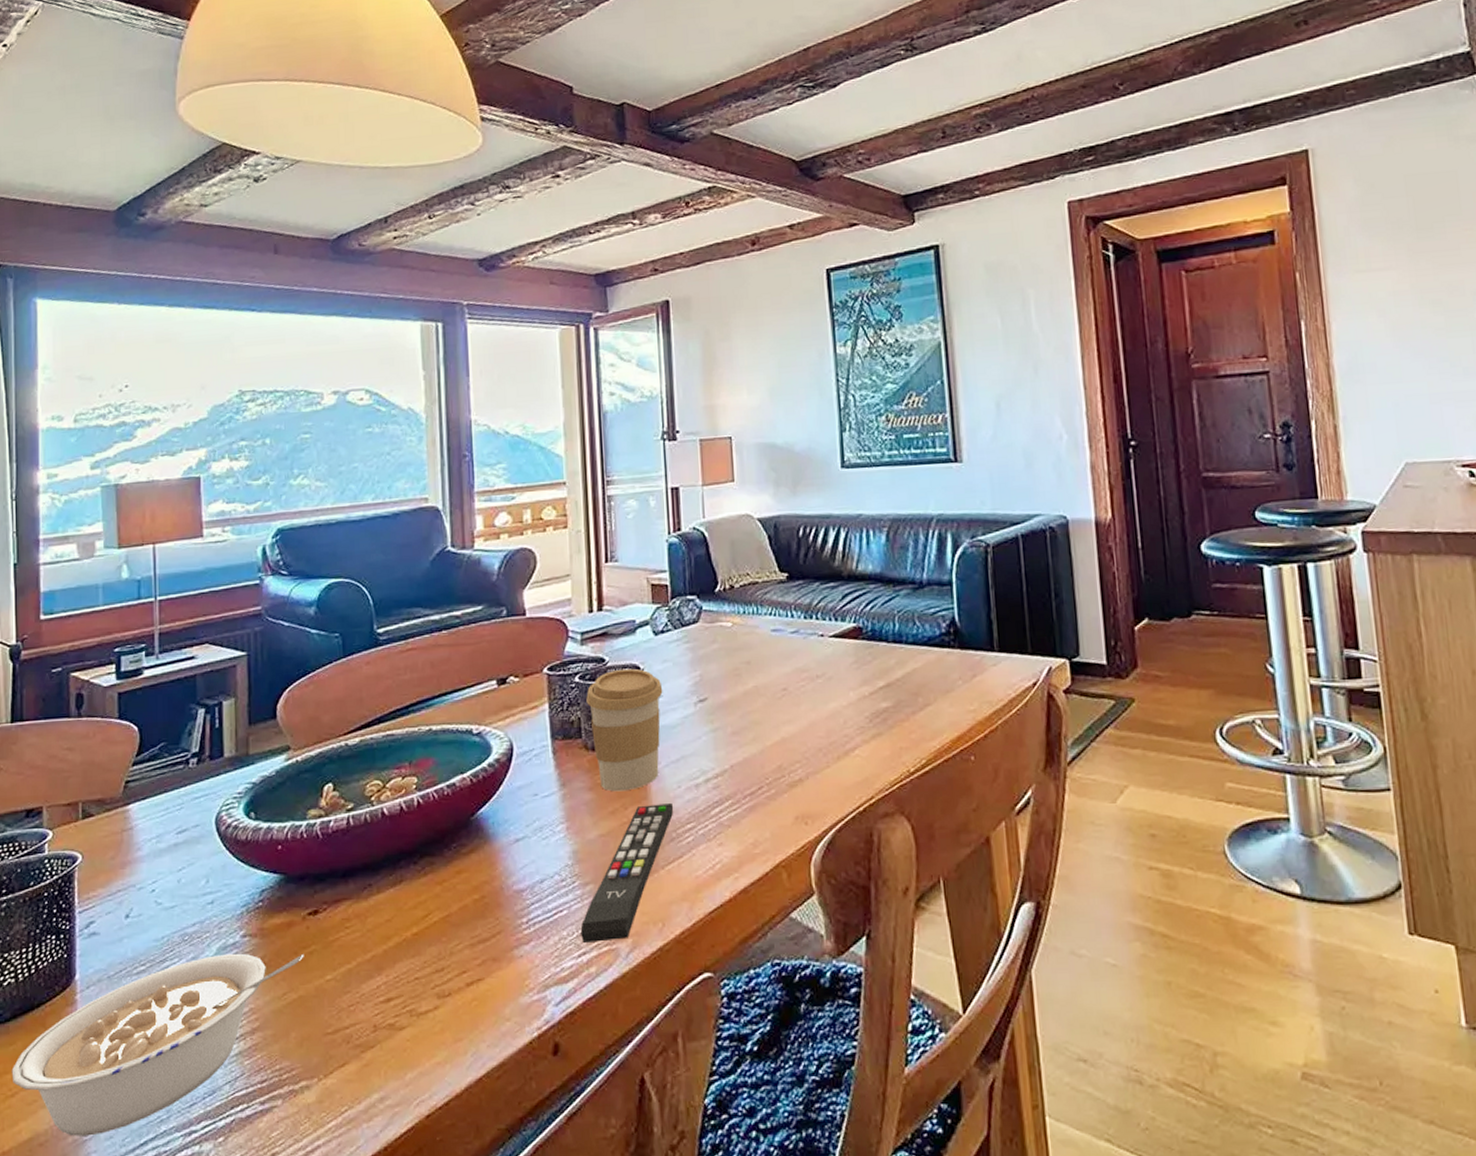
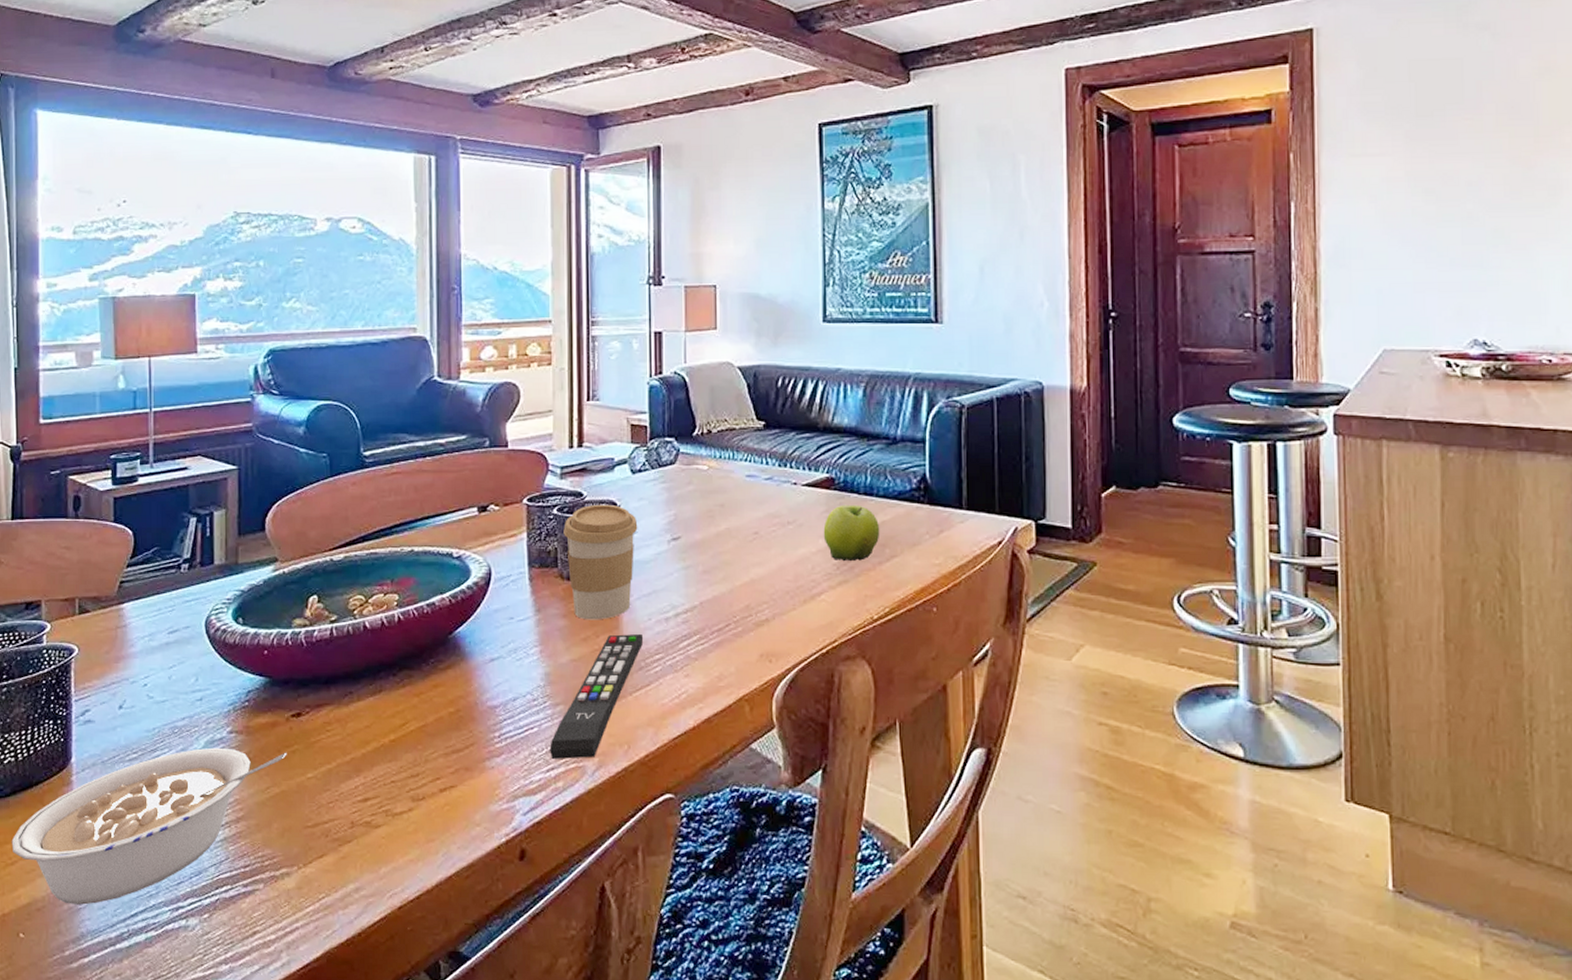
fruit: none [853,653,912,714] -> present [823,505,880,562]

